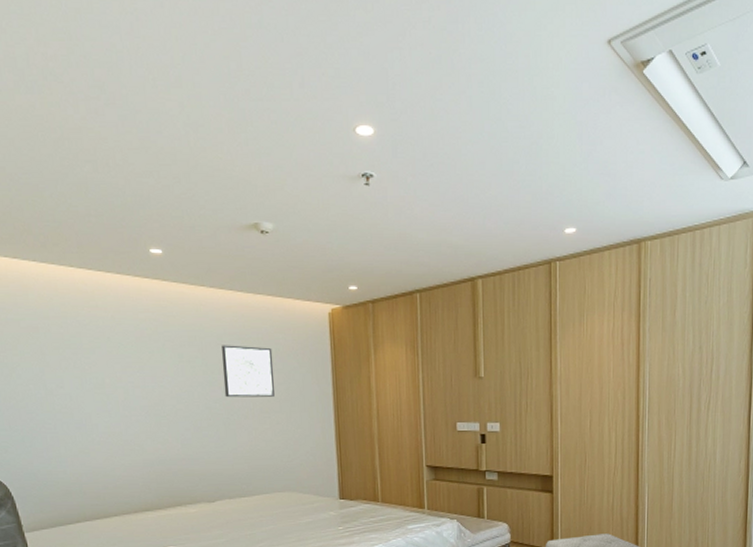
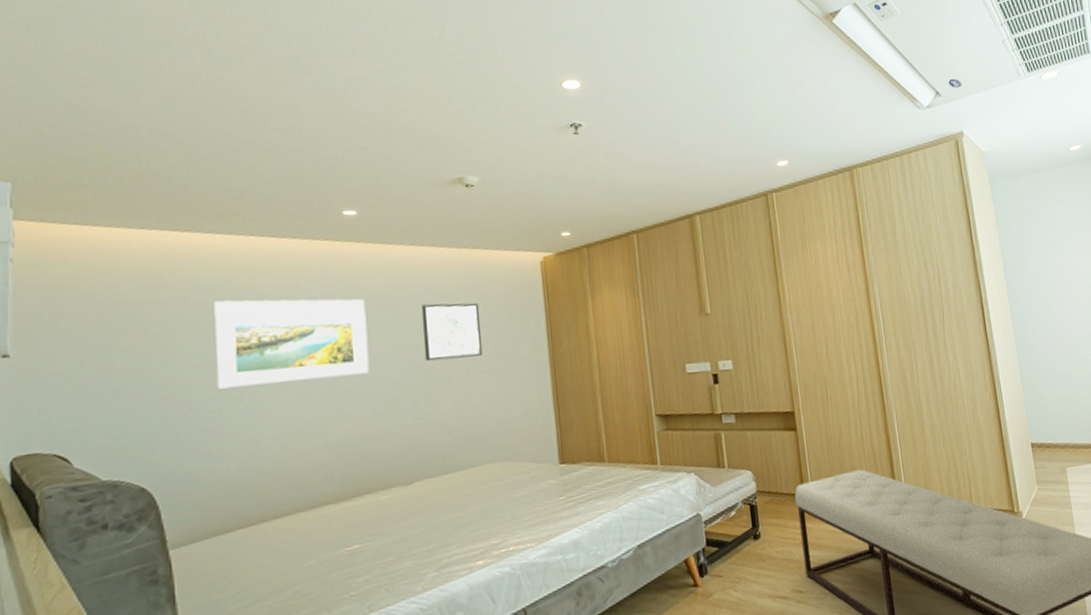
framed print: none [43,326,178,405] -> present [214,298,370,389]

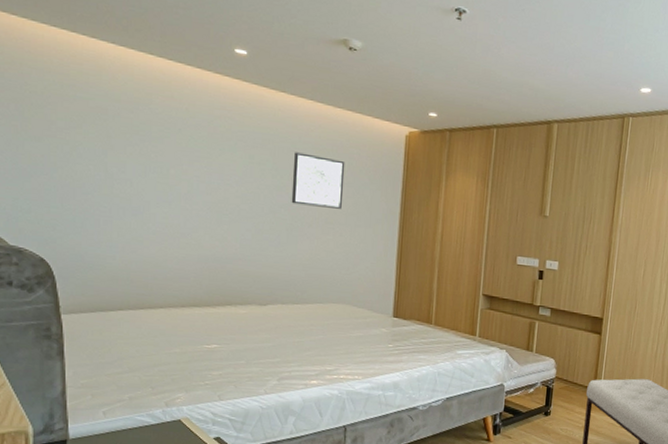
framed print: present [214,298,370,389] -> none [110,109,245,203]

